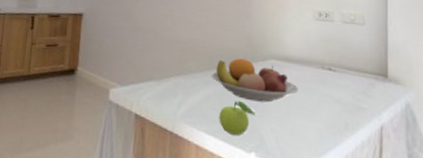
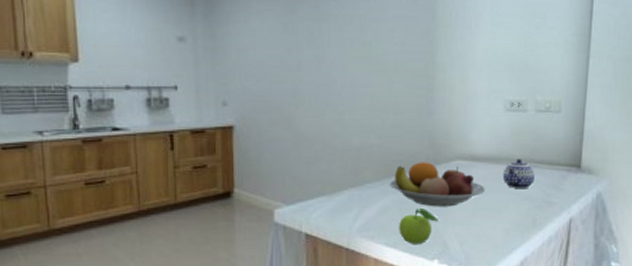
teapot: none [314,63,344,92] -> present [502,159,535,188]

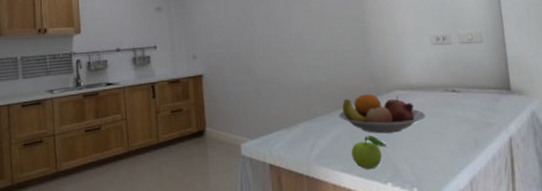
teapot: present [502,159,535,188] -> none [439,85,470,112]

